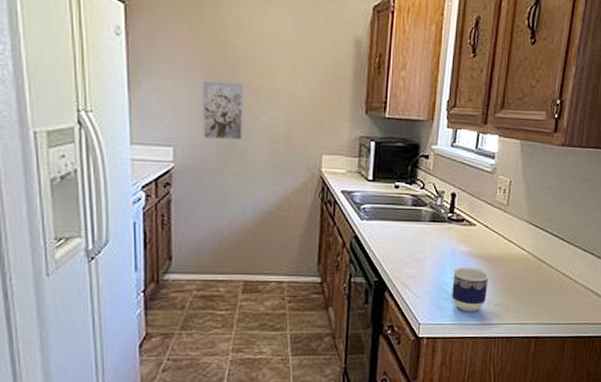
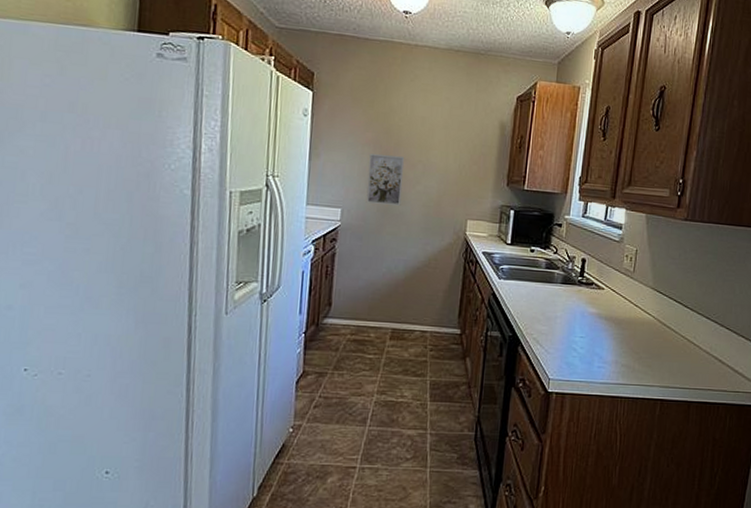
cup: present [451,267,490,312] -> none [580,327,617,371]

